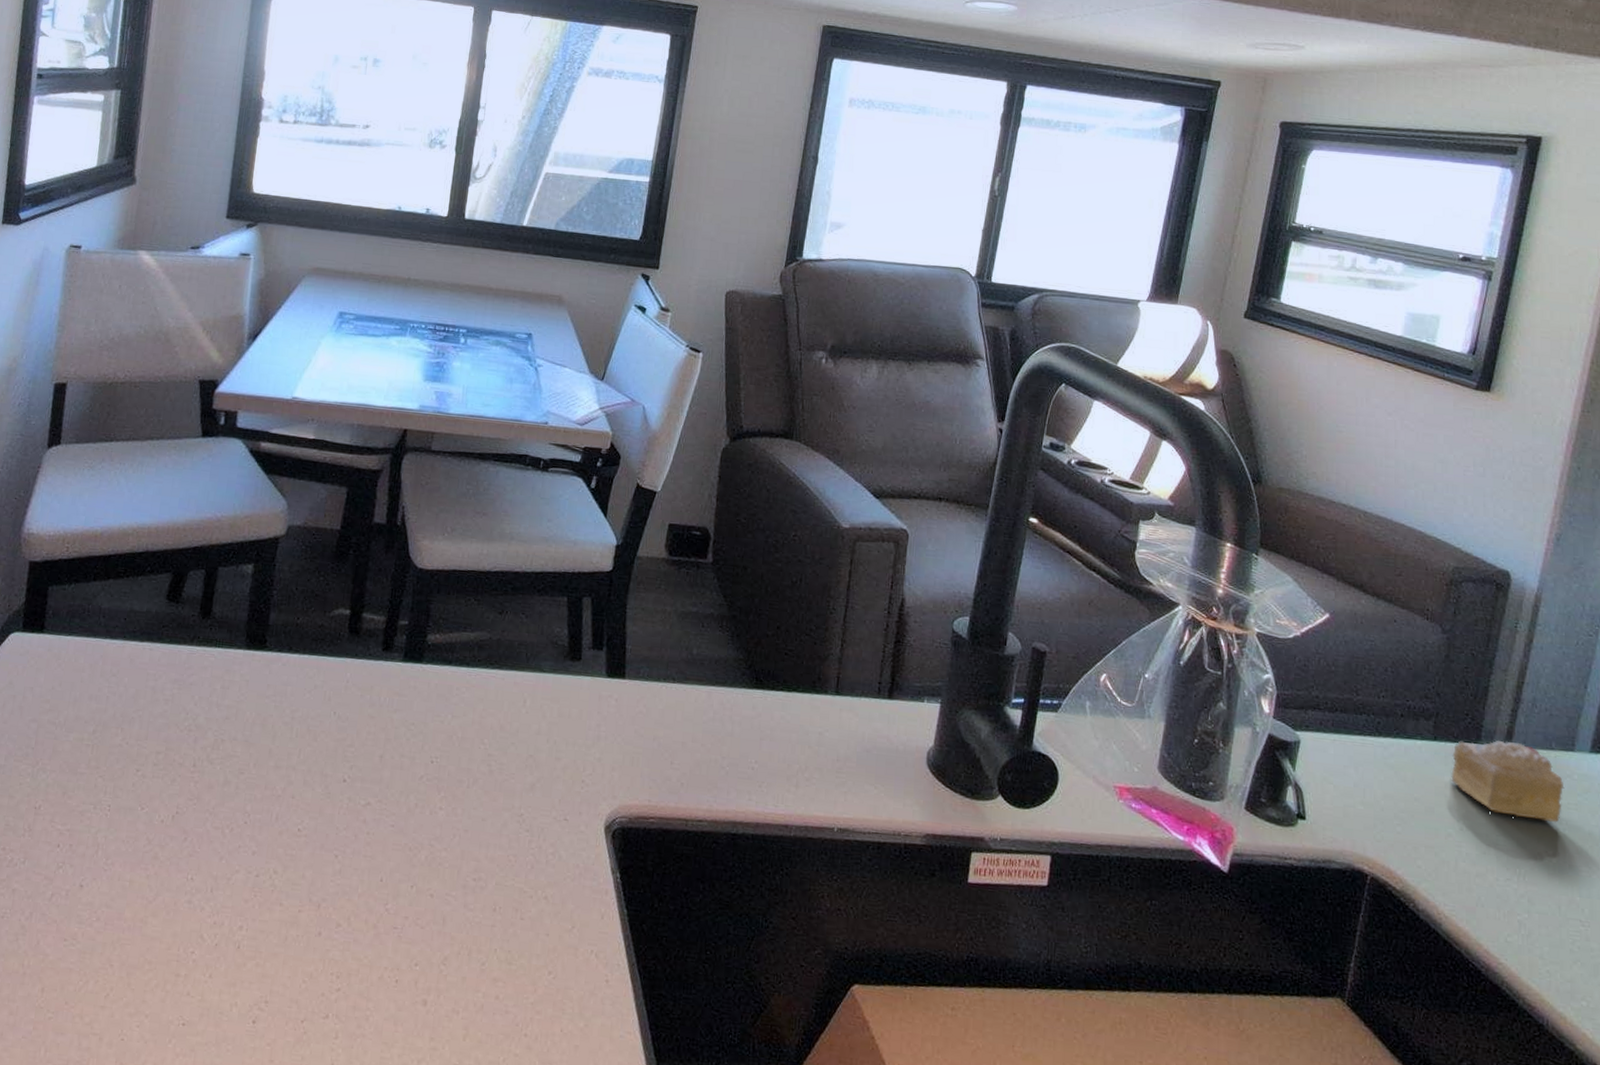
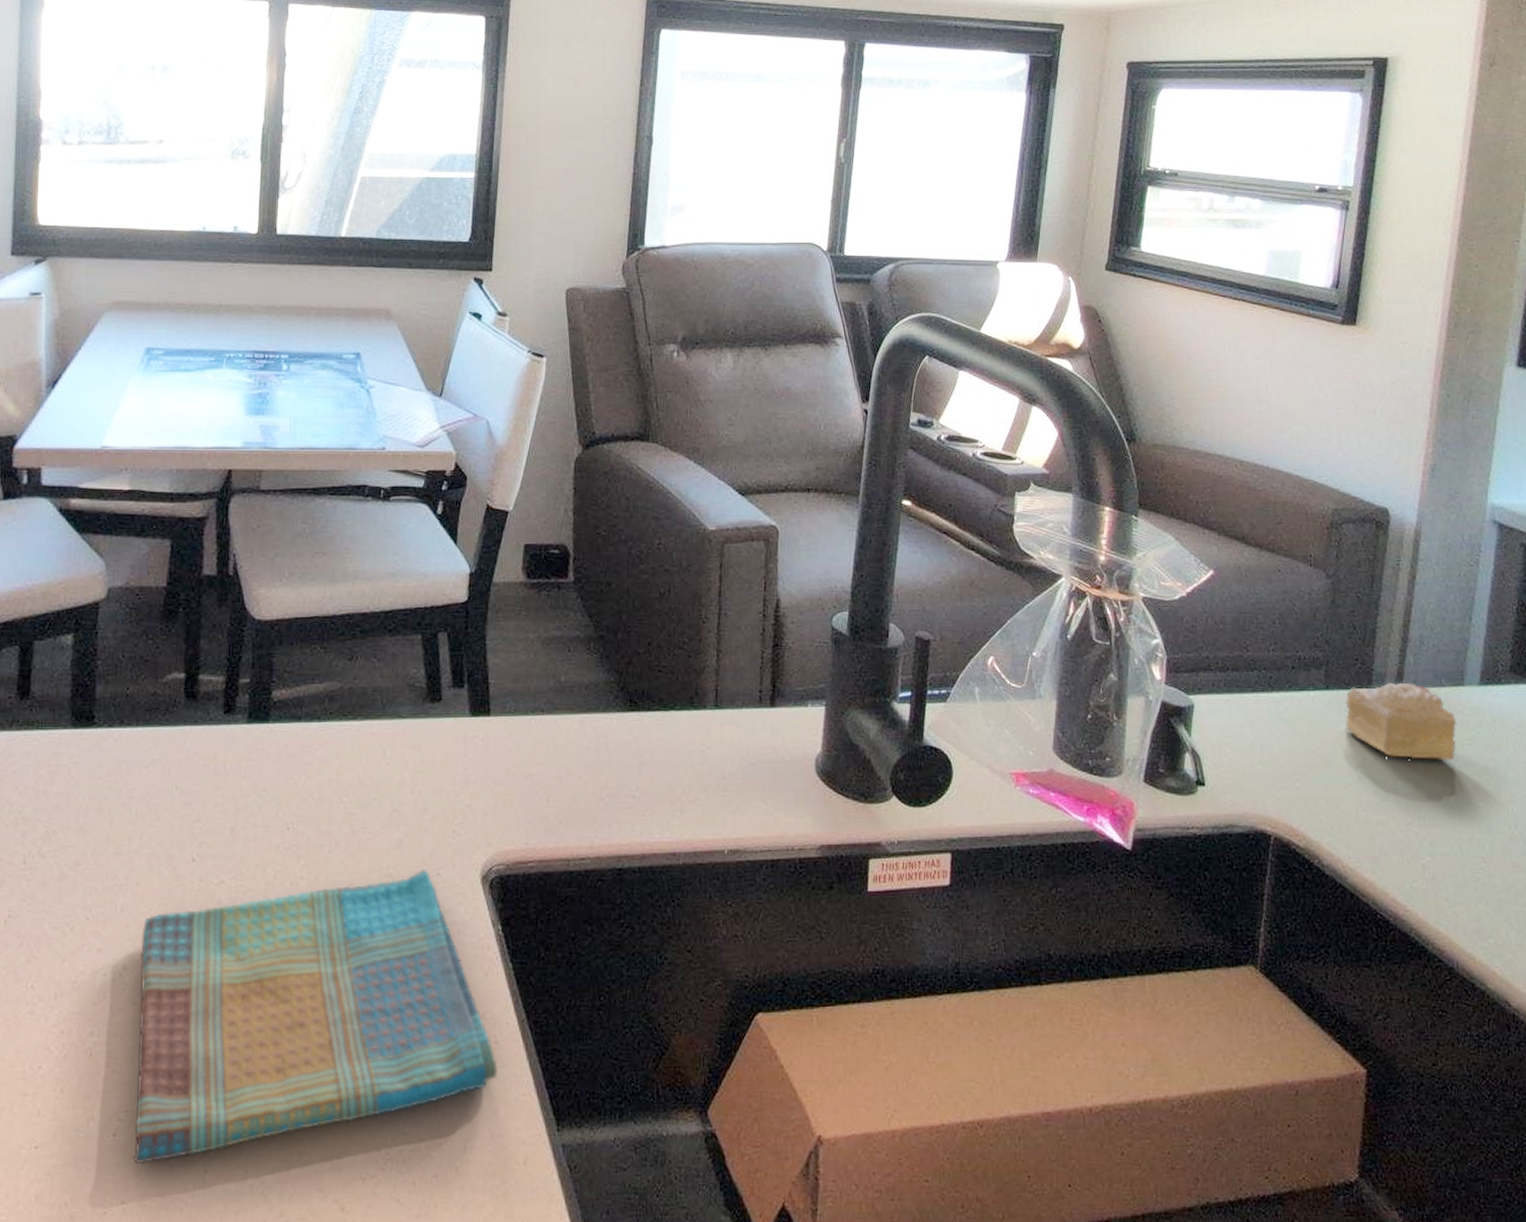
dish towel: none [269,813,606,1053] -> present [134,868,498,1165]

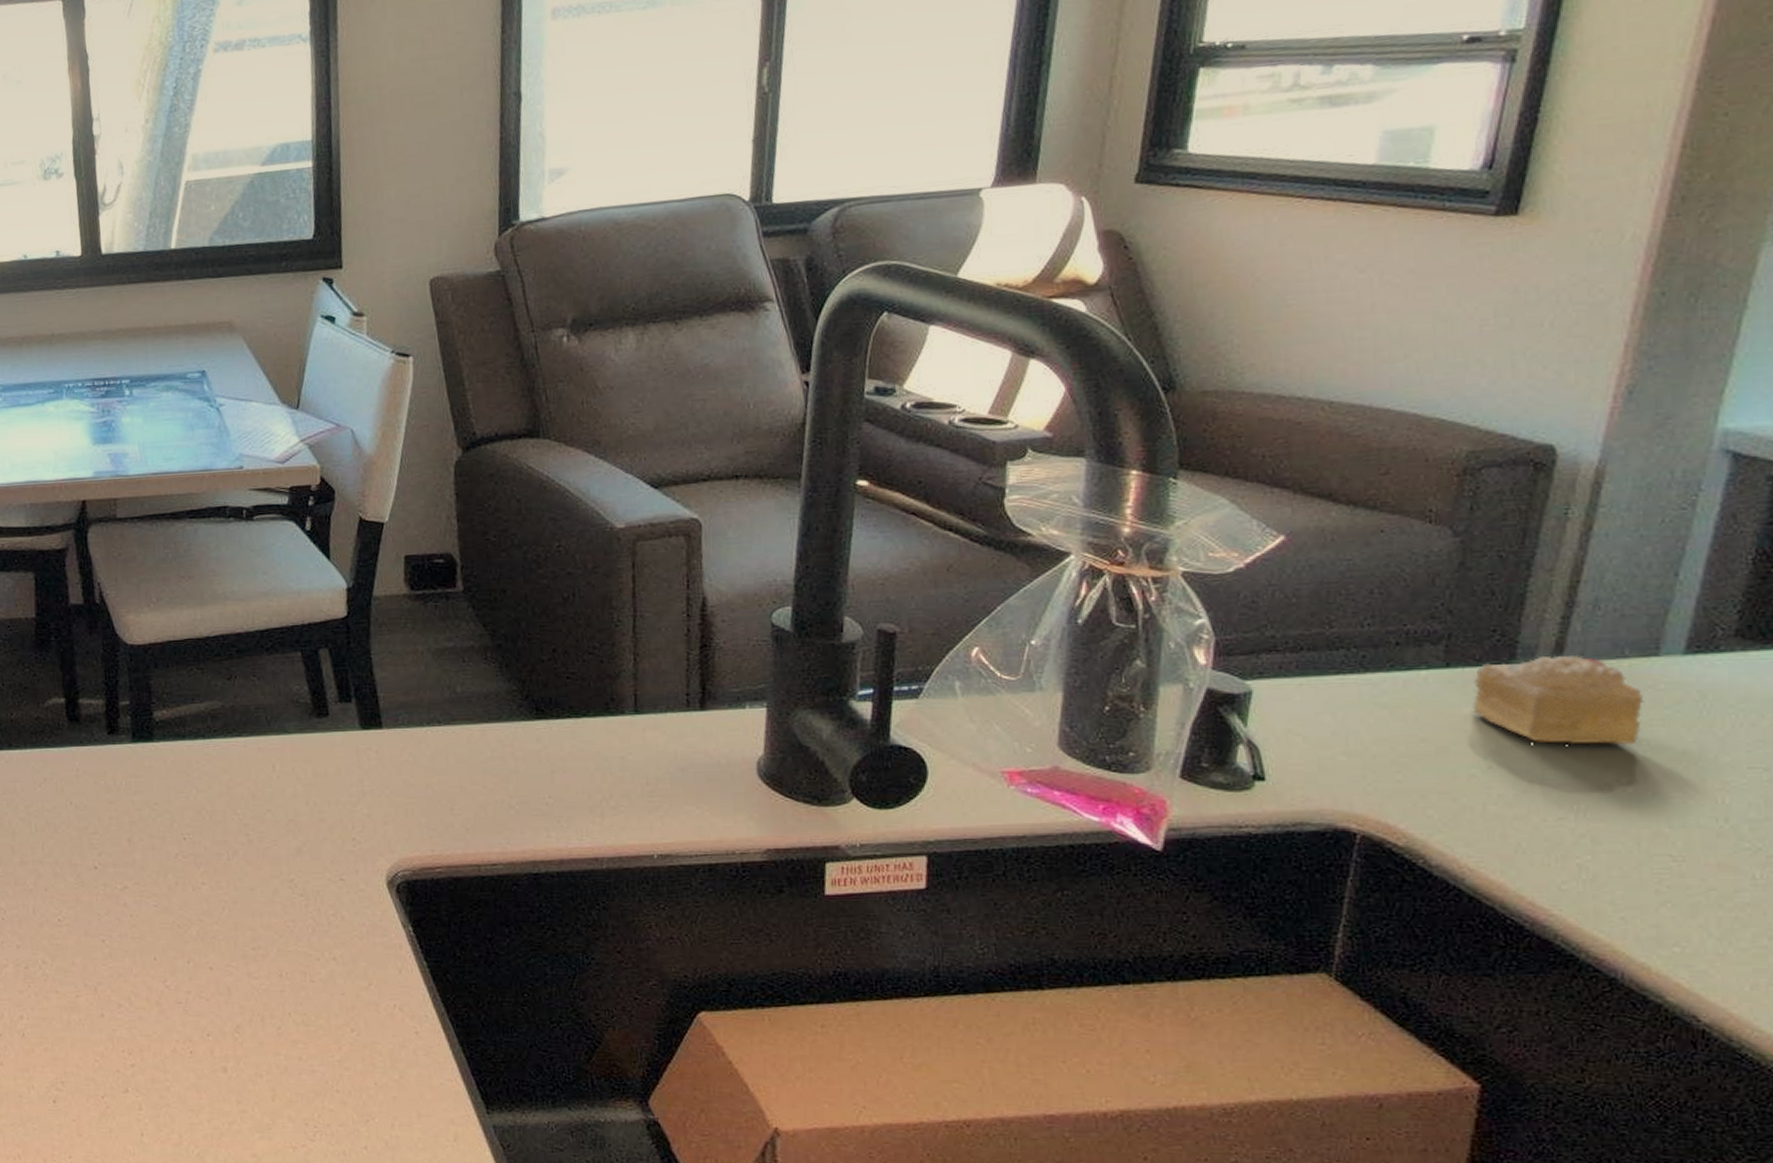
dish towel: present [134,868,498,1165] -> none [55,874,420,1127]

